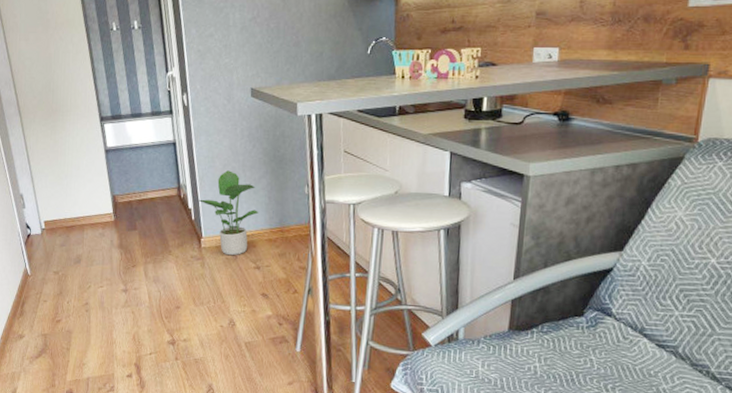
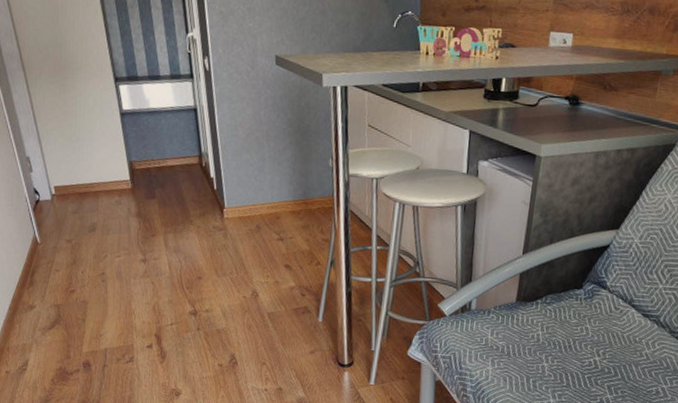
potted plant: present [198,170,259,256] -> none [220,140,283,227]

